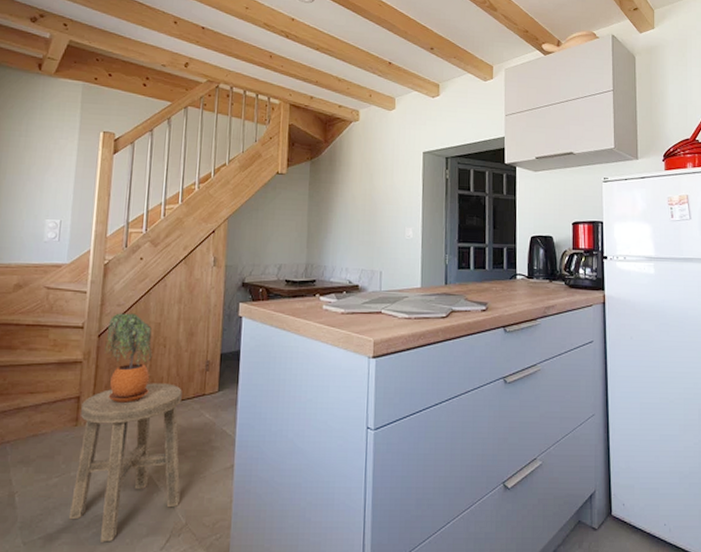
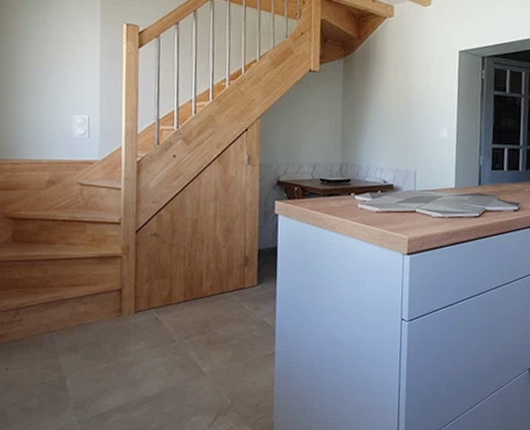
stool: present [68,383,182,542] -> none [119,277,225,421]
potted plant: present [104,313,153,403] -> none [143,209,191,295]

